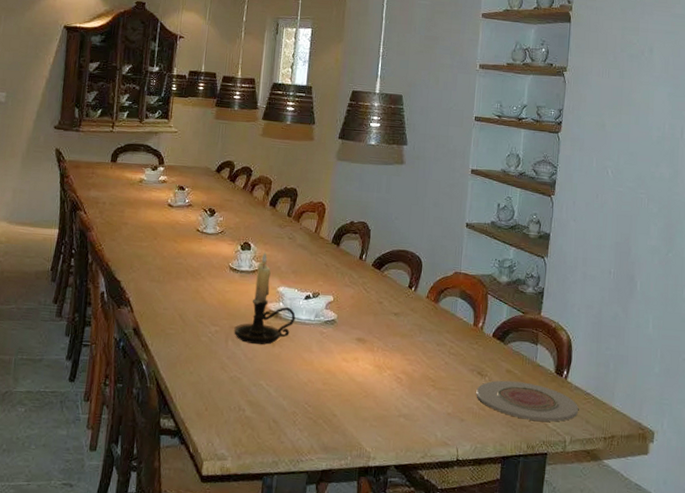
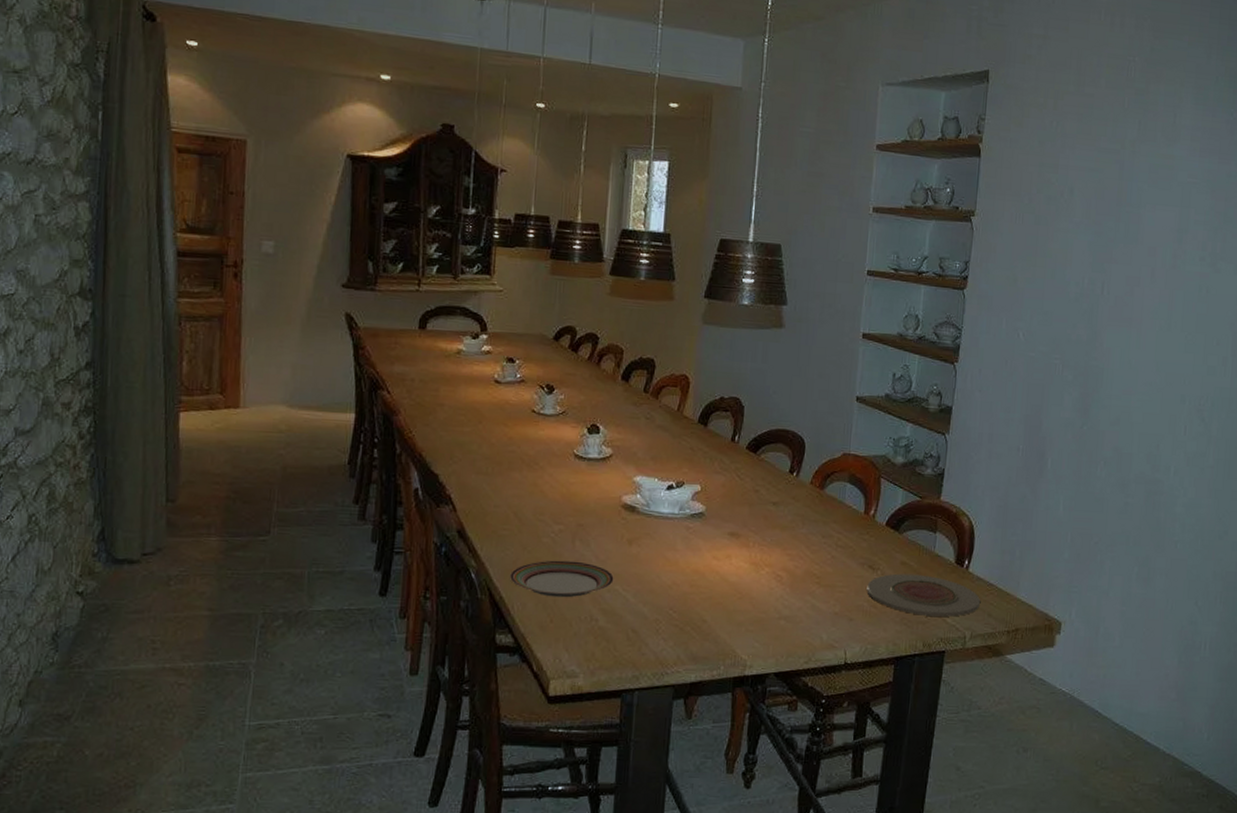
plate: none [174,356,259,390] -> present [510,560,614,598]
candle holder: present [234,251,296,345] -> none [582,435,656,544]

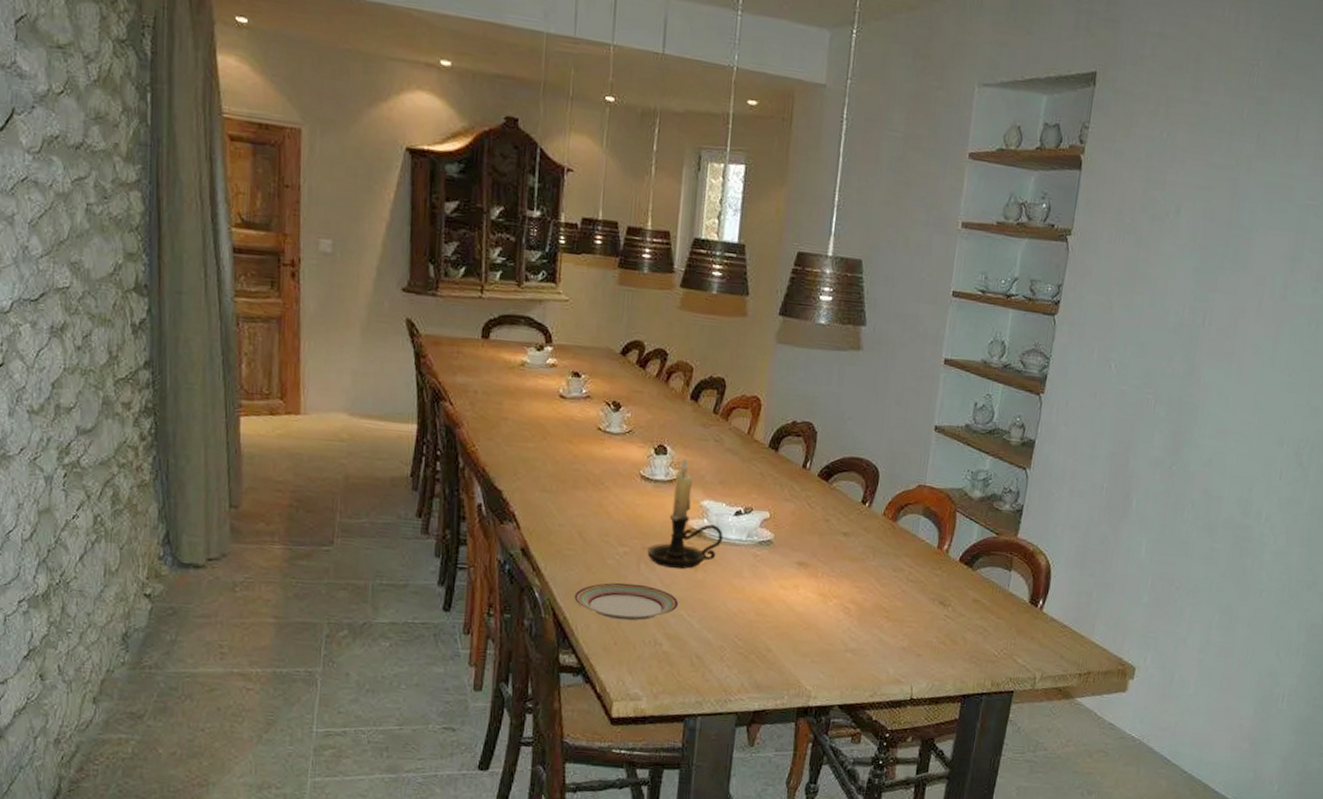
candle holder: none [582,435,656,544] -> present [647,456,723,569]
plate: present [867,573,981,617] -> none [936,611,1054,657]

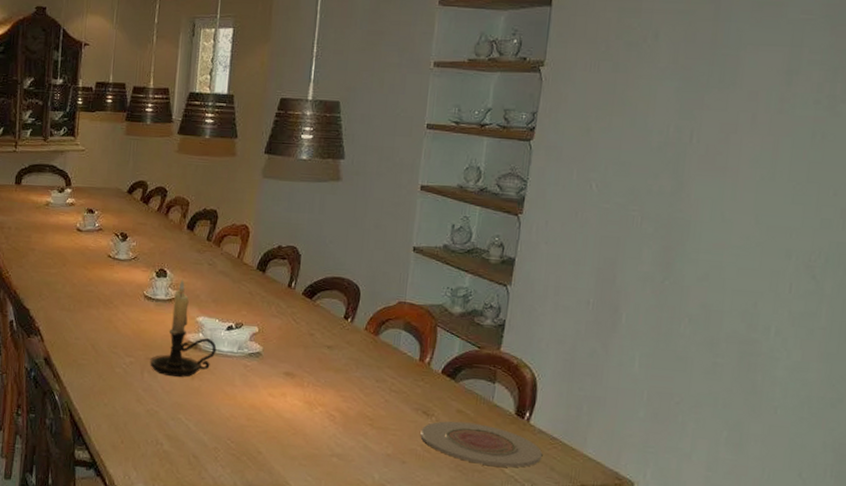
plate: present [574,582,679,621] -> none [87,388,178,423]
plate: none [936,611,1054,657] -> present [420,421,543,468]

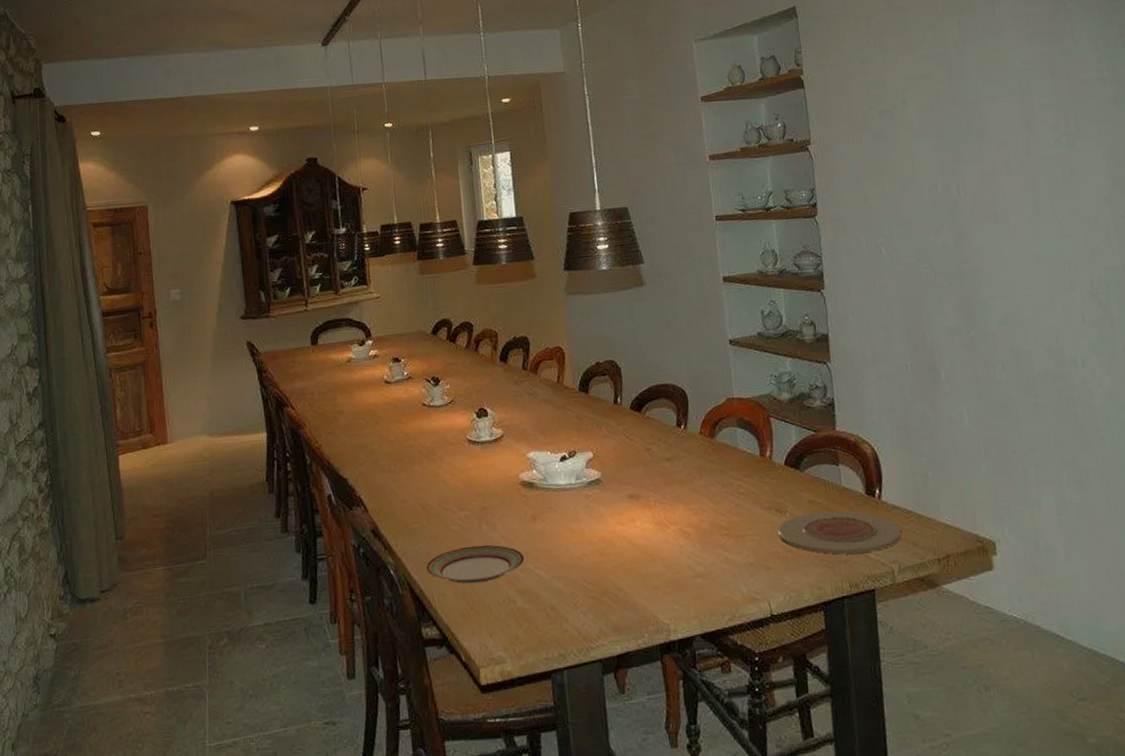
plate: none [87,388,178,423] -> present [426,544,525,584]
candle holder: present [150,278,217,377] -> none [486,415,554,524]

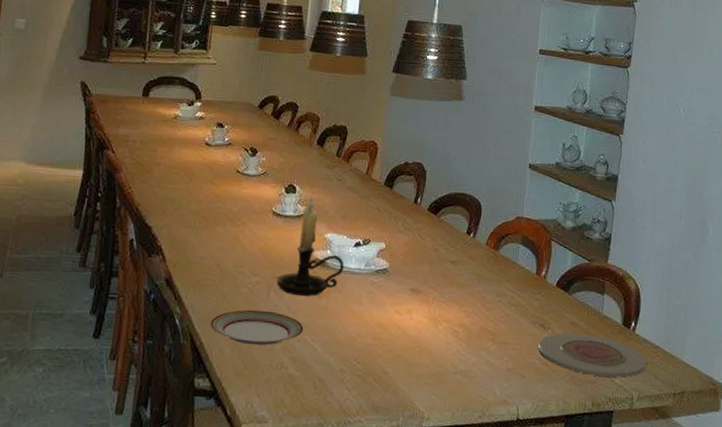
candle holder: none [486,415,554,524] -> present [276,194,344,296]

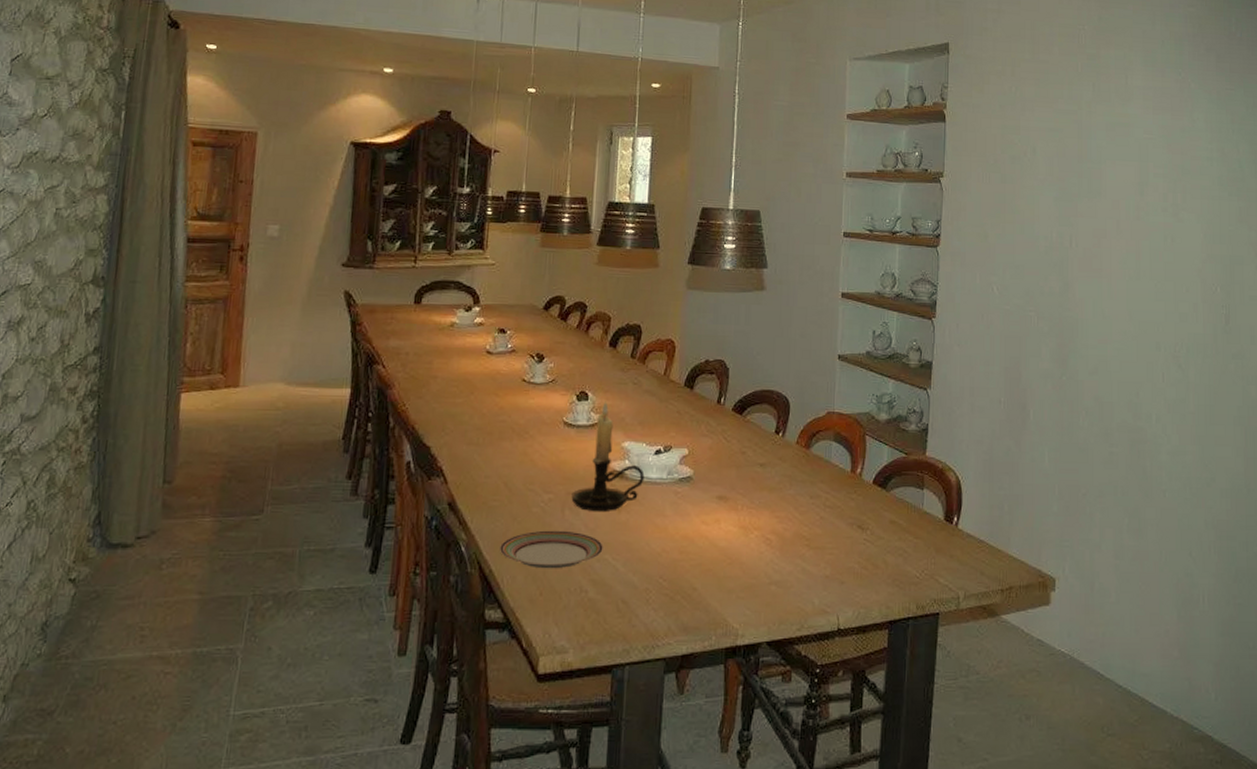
plate: present [538,333,648,377] -> none [857,533,973,576]

